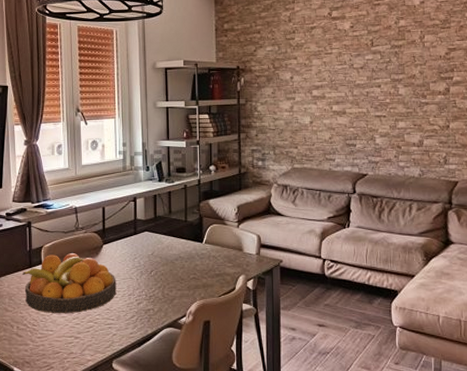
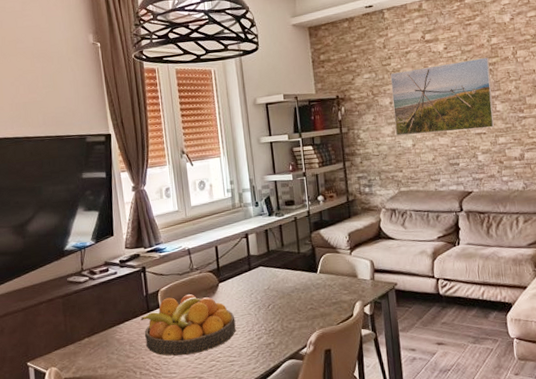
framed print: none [293,39,396,112] -> present [390,57,495,136]

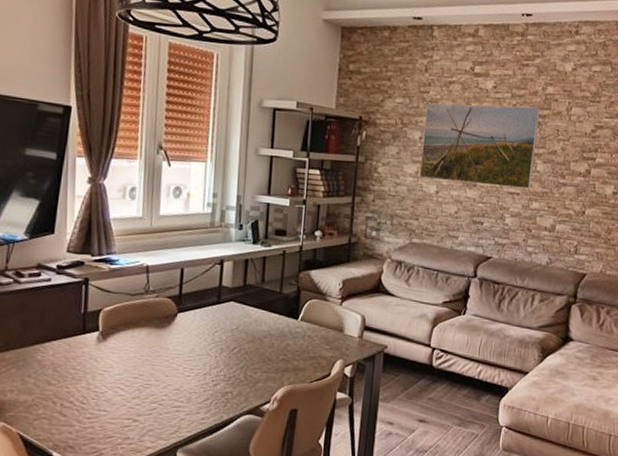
fruit bowl: present [141,294,236,356] -> none [72,320,191,392]

